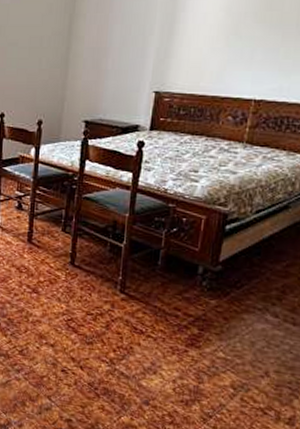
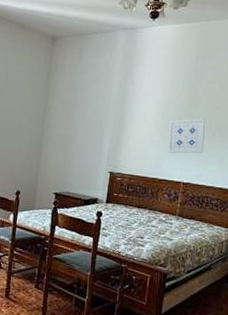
wall art: none [235,13,290,62] -> present [168,119,205,154]

